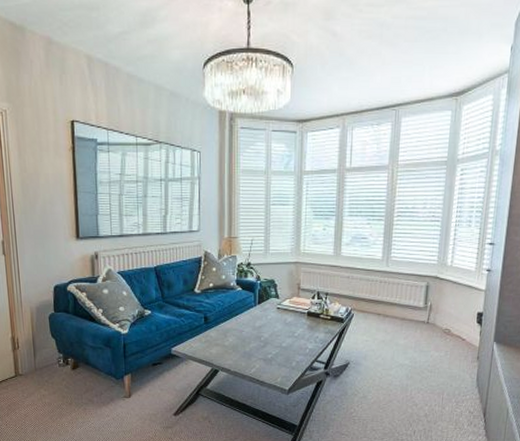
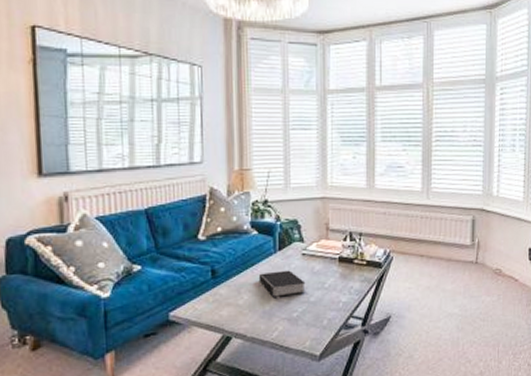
book: none [241,320,279,342] -> present [258,270,306,298]

